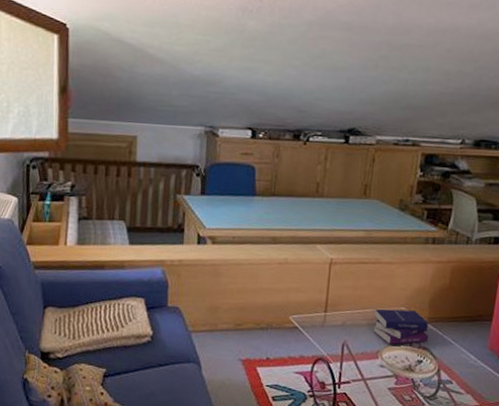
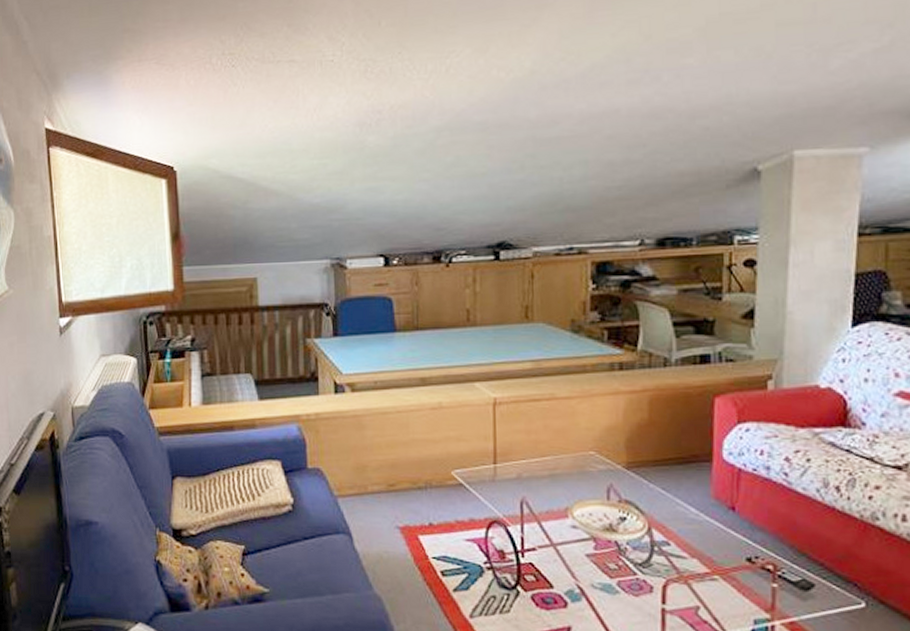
book: present [373,309,428,345] -> none [557,454,630,500]

